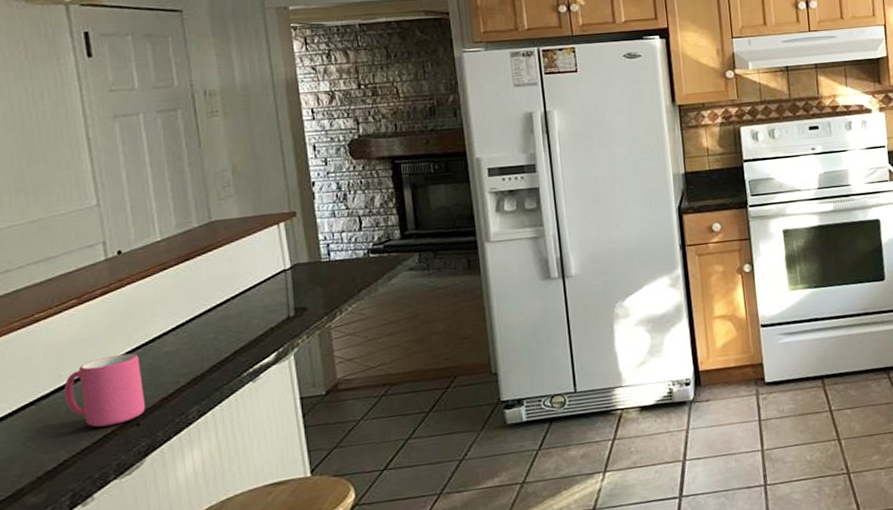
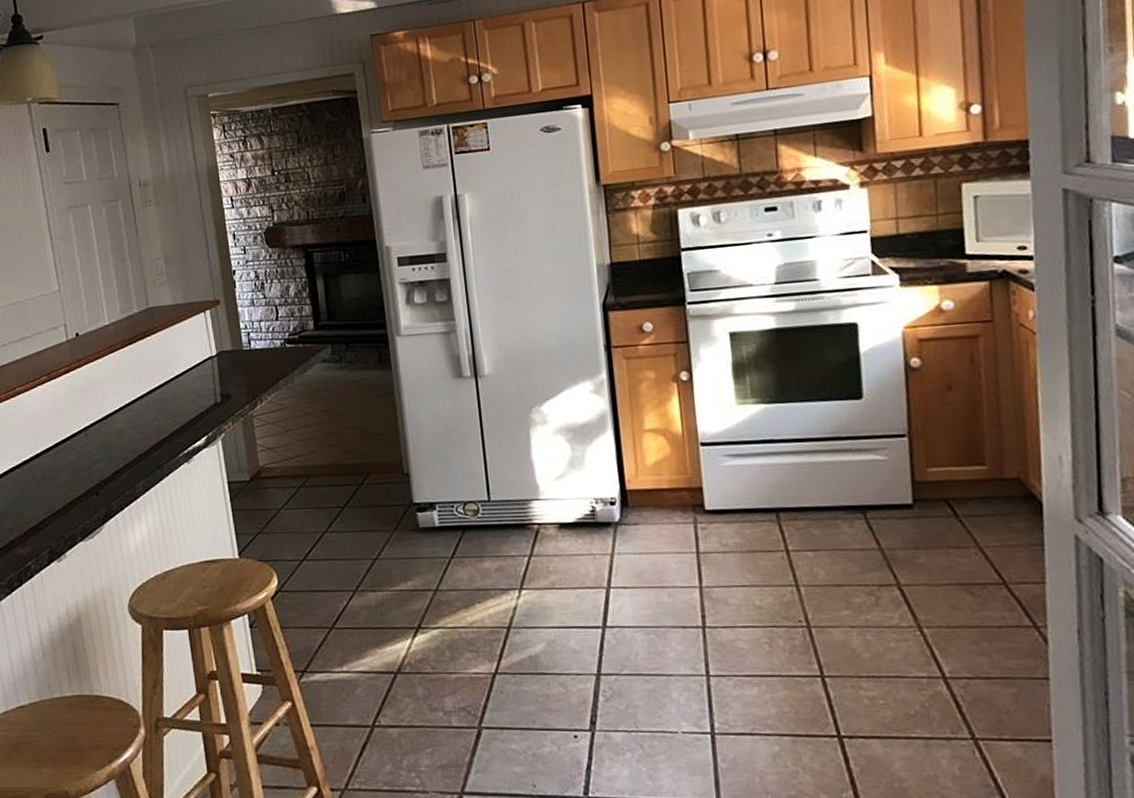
mug: present [63,353,146,427] -> none [40,428,103,493]

